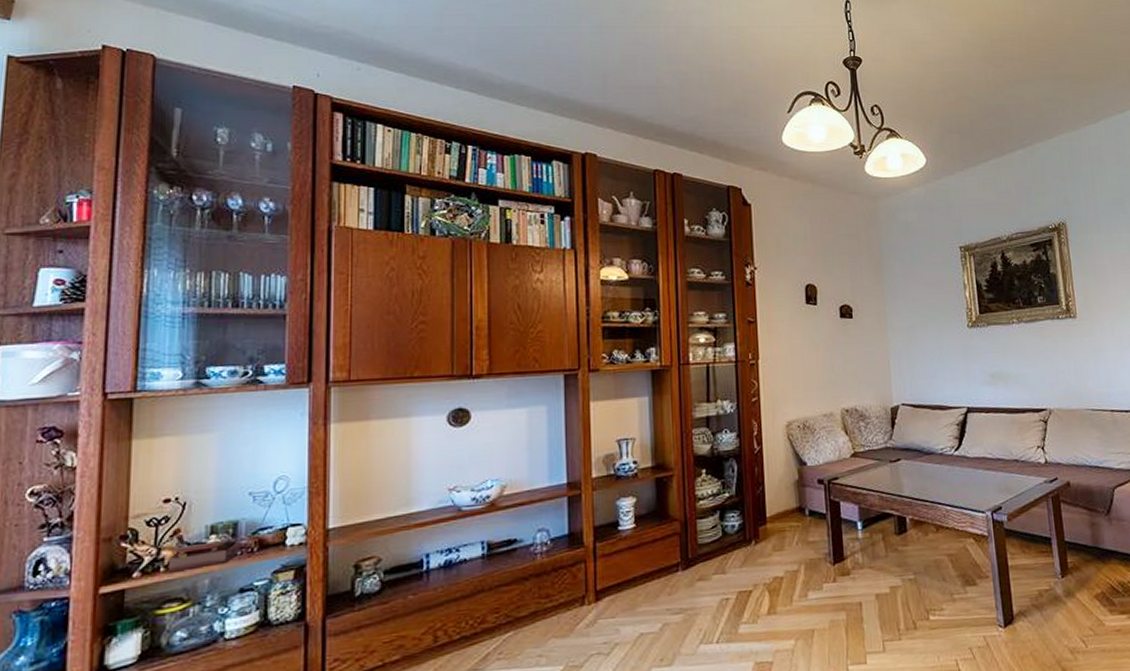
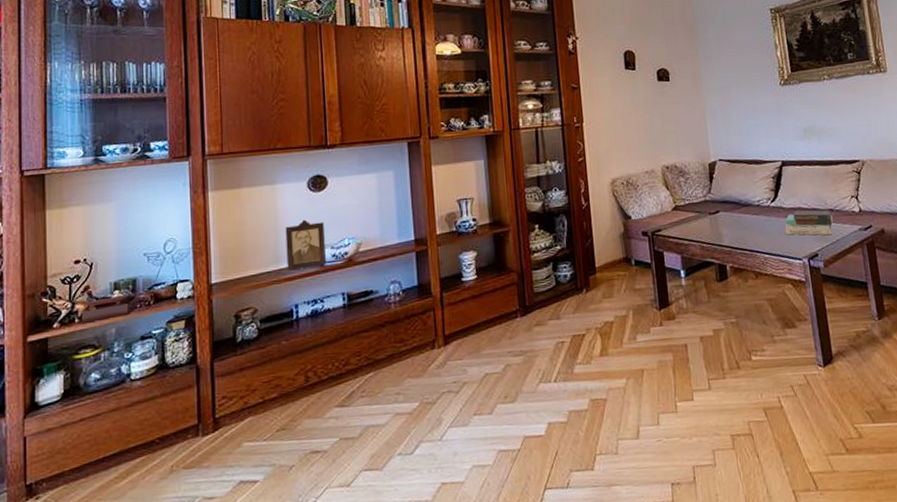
photo frame: none [419,458,464,515] -> present [285,219,326,271]
books: none [968,460,1018,488] -> present [785,210,833,236]

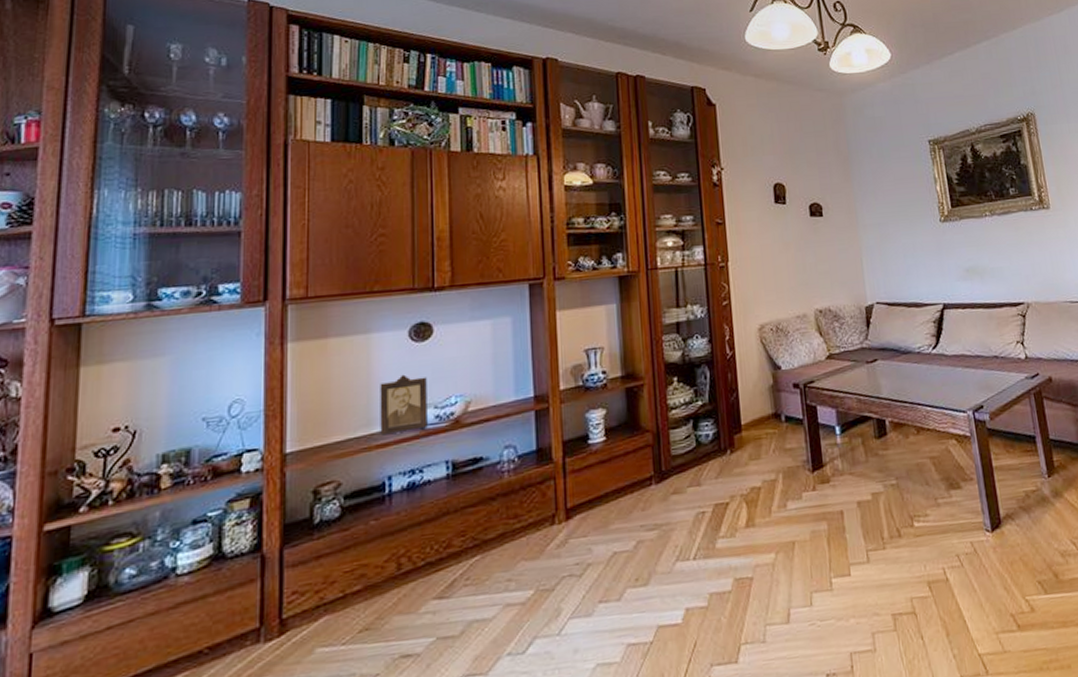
jewelry box: present [81,294,140,323] -> none [116,468,194,506]
books: present [785,210,833,236] -> none [947,357,998,386]

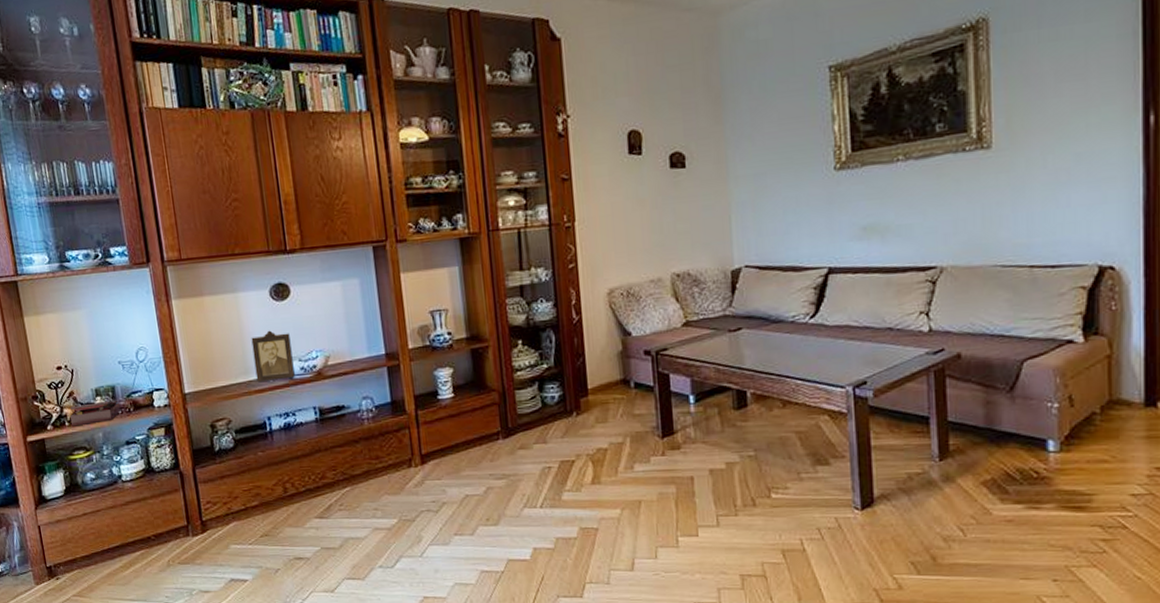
jewelry box: none [116,468,194,506] -> present [70,400,121,427]

